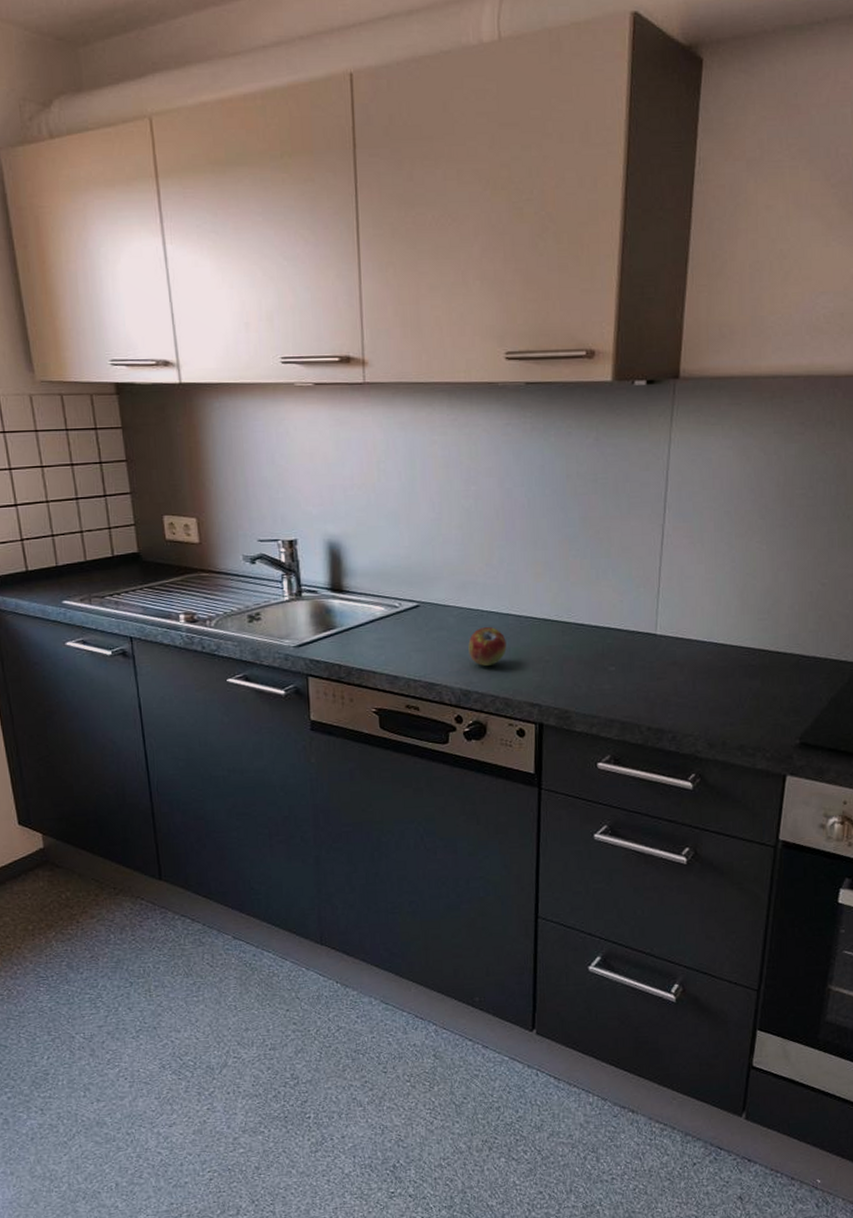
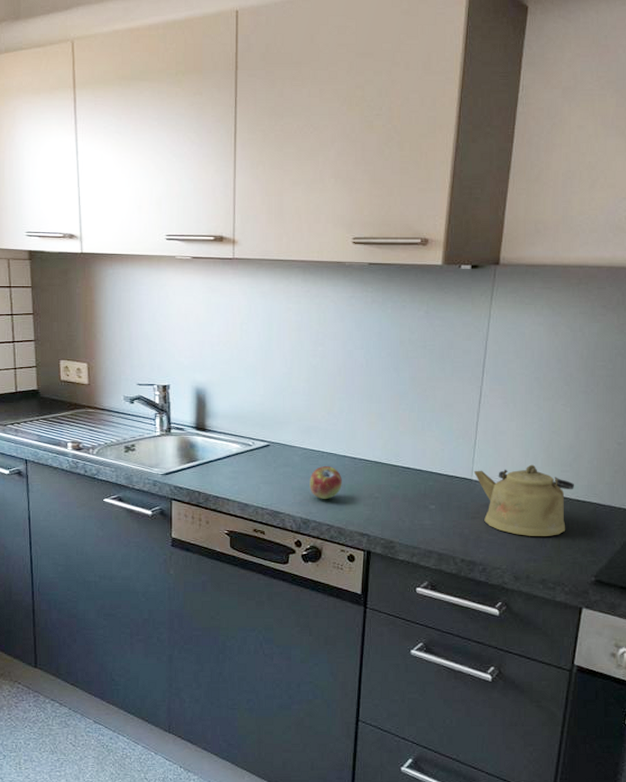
kettle: none [657,613,774,697] -> present [473,464,575,536]

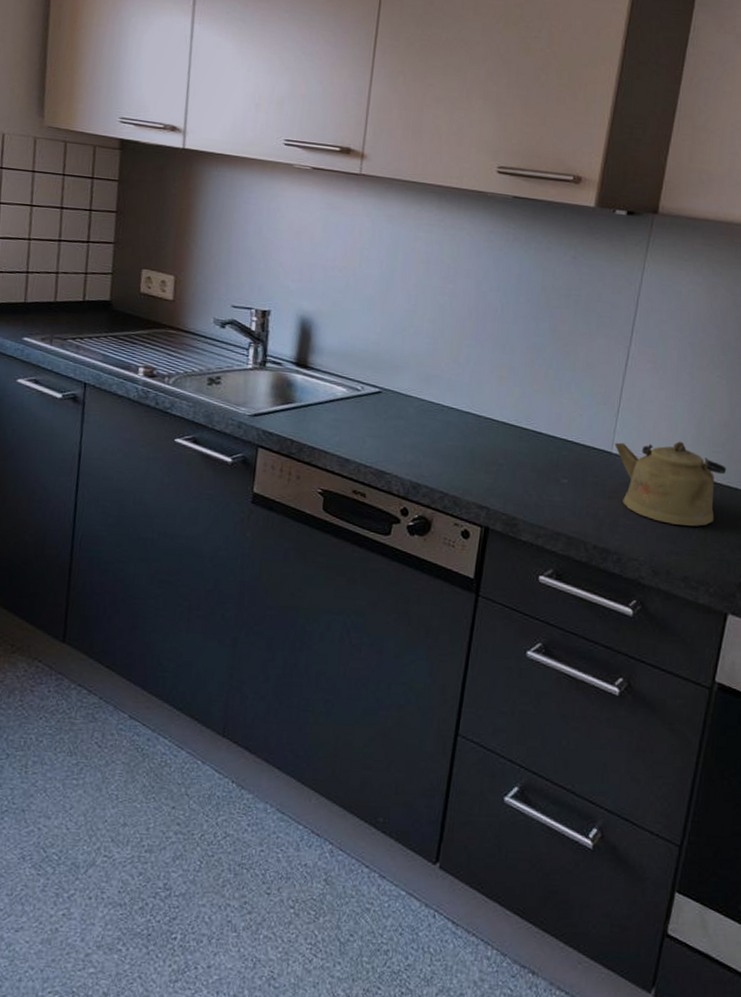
fruit: present [310,466,342,500] -> none [424,422,463,462]

